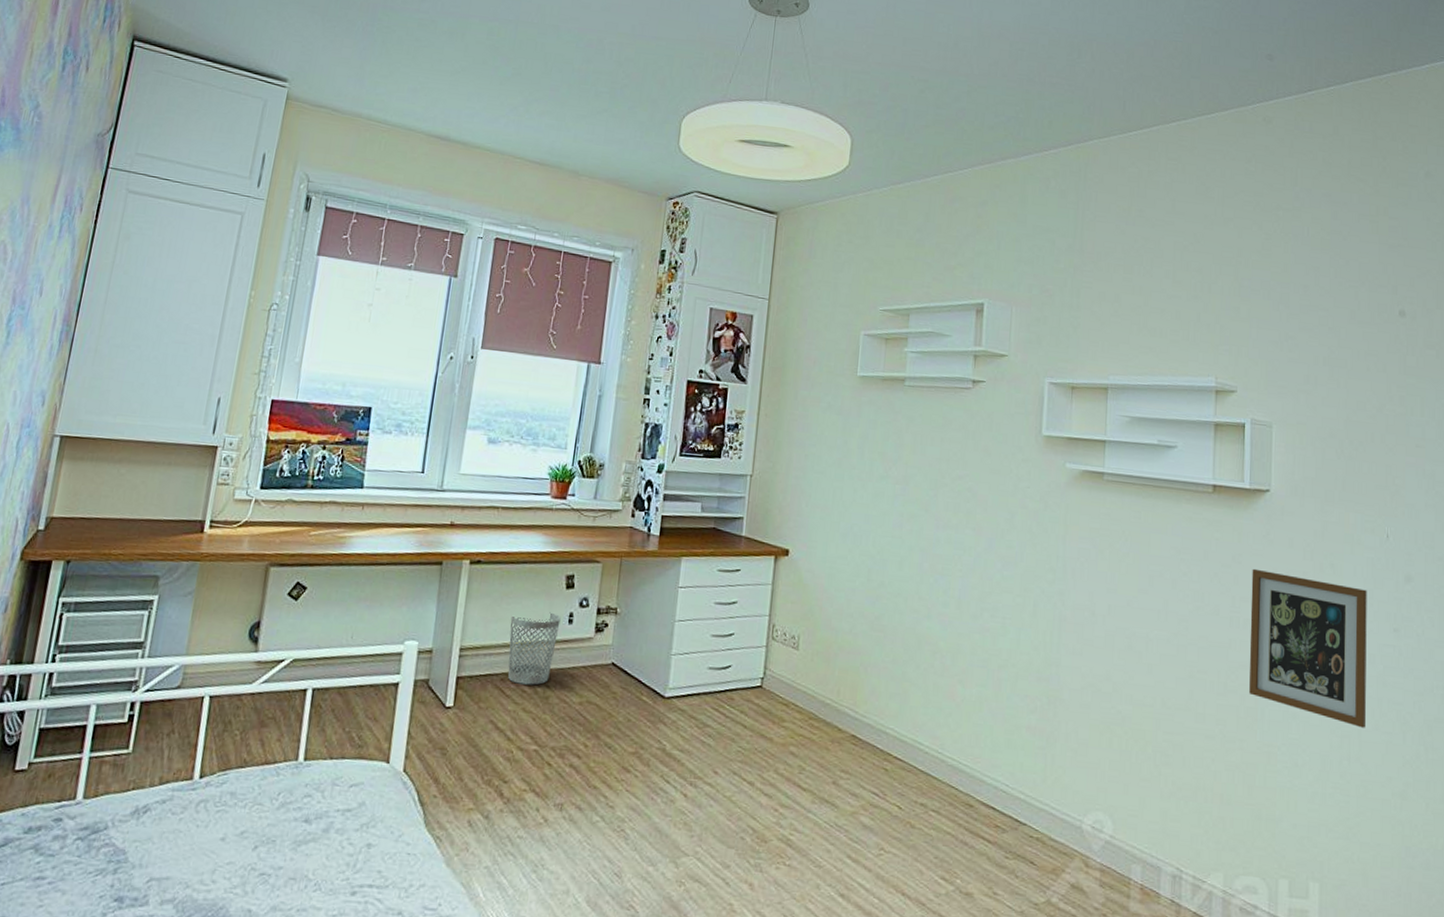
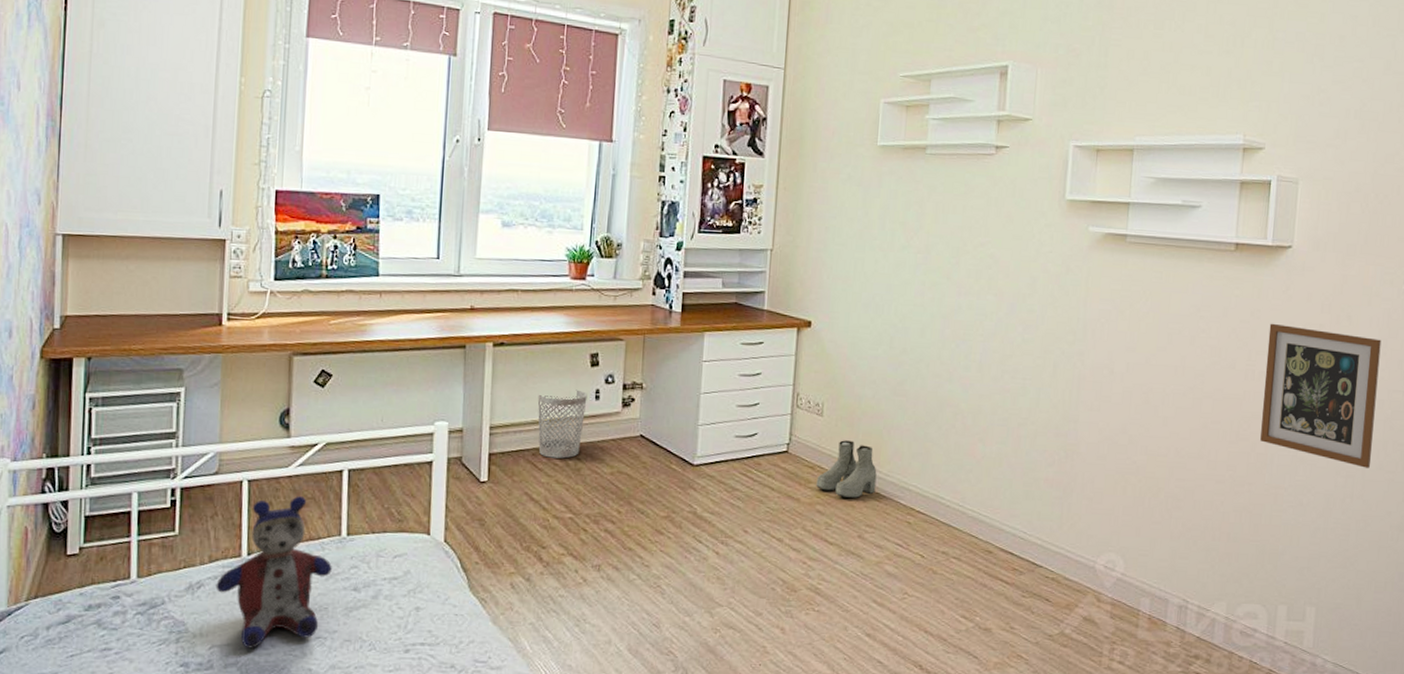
stuffed bear: none [162,715,285,884] -> present [216,496,332,649]
boots: none [790,676,853,740] -> present [816,440,877,498]

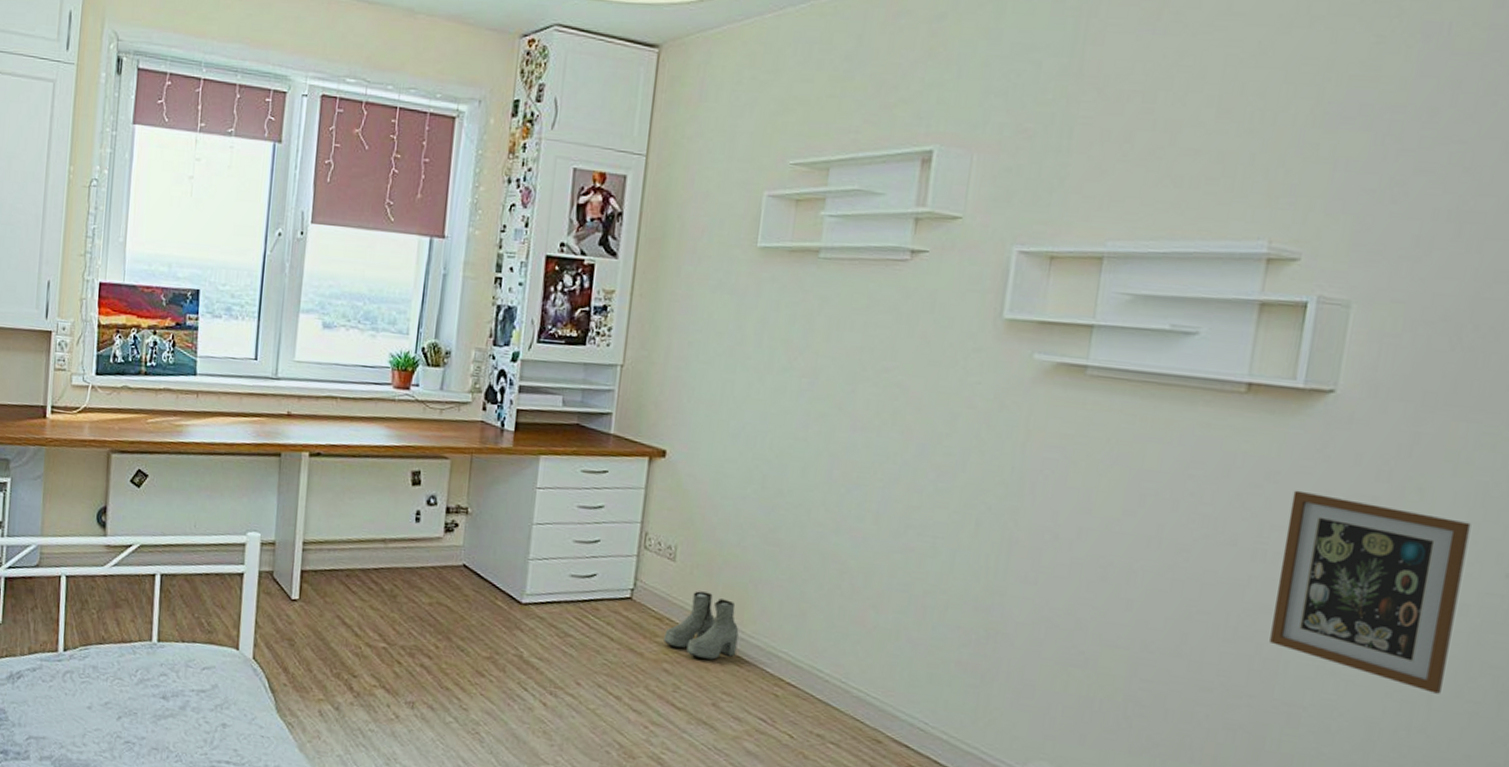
stuffed bear: present [216,496,332,649] -> none [34,596,142,745]
wastebasket: present [537,389,588,459] -> none [353,509,407,583]

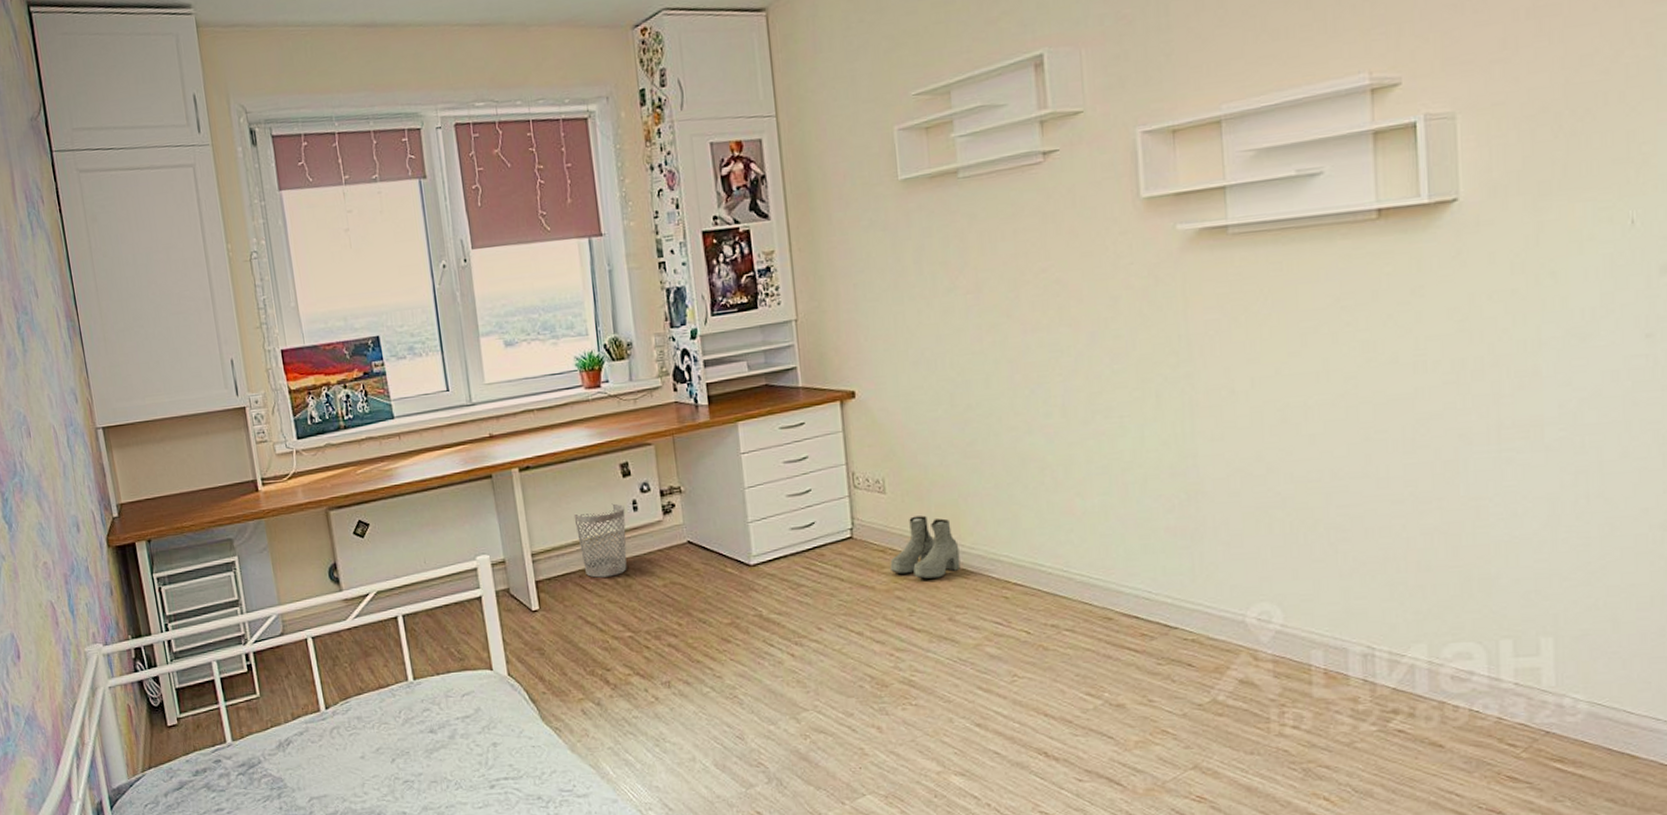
wastebasket: none [353,509,407,583] -> present [573,503,627,578]
picture frame: present [1270,490,1471,694] -> none [1439,294,1609,459]

